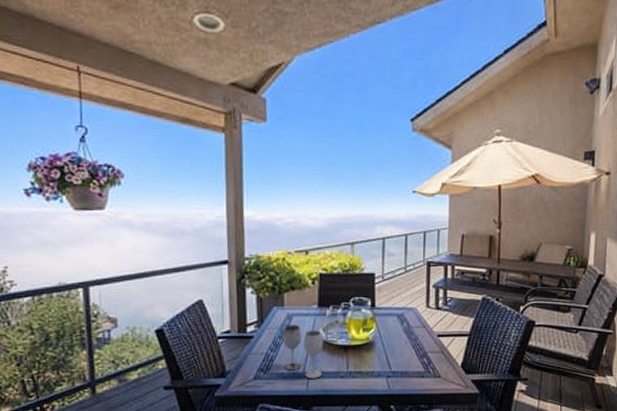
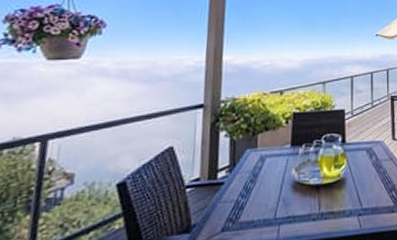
wineglass: present [282,325,323,378] -> none [254,166,296,225]

